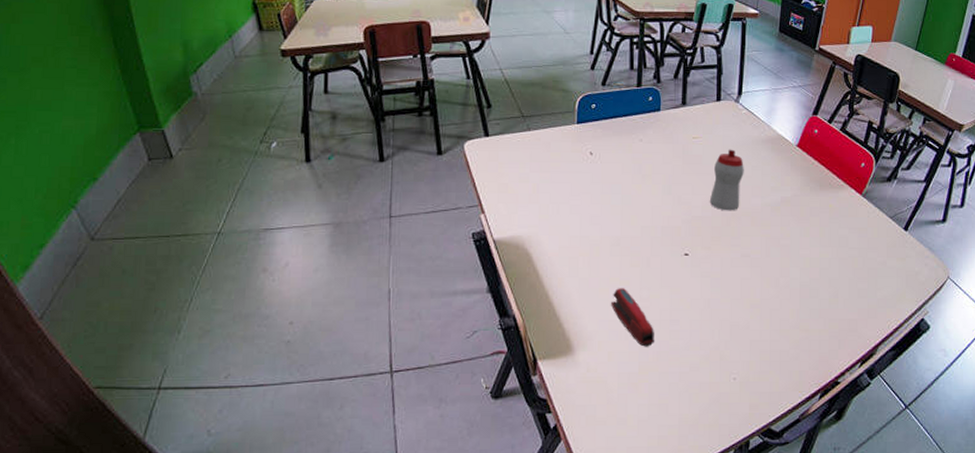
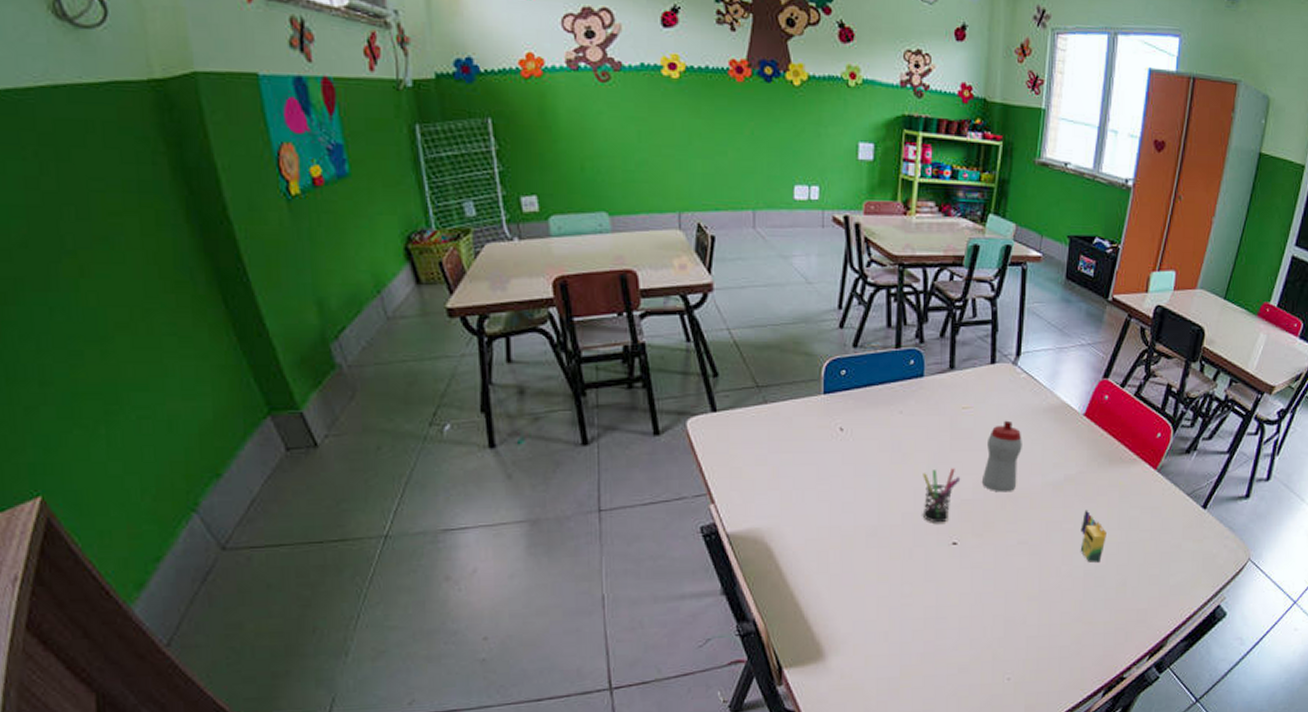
stapler: present [611,288,654,347] -> none [868,584,918,649]
pen holder: none [658,189,692,236] -> present [922,468,961,523]
crayon: none [796,228,819,277] -> present [1080,510,1107,564]

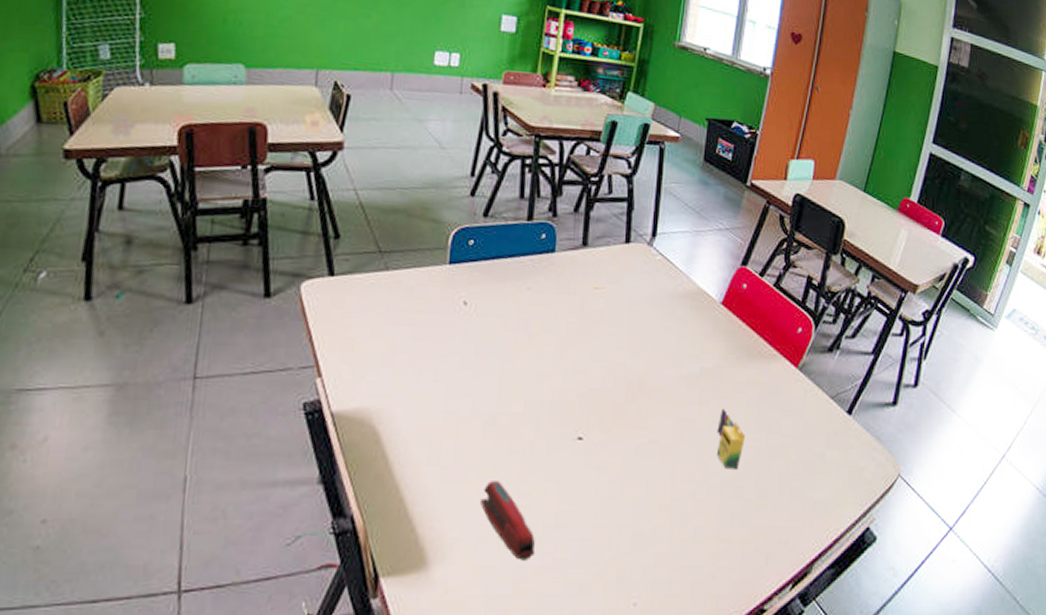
stapler: none [868,584,918,649] -> present [481,481,535,561]
pen holder: present [922,468,961,523] -> none [546,353,590,414]
sippy cup: present [982,420,1022,493] -> none [613,304,656,384]

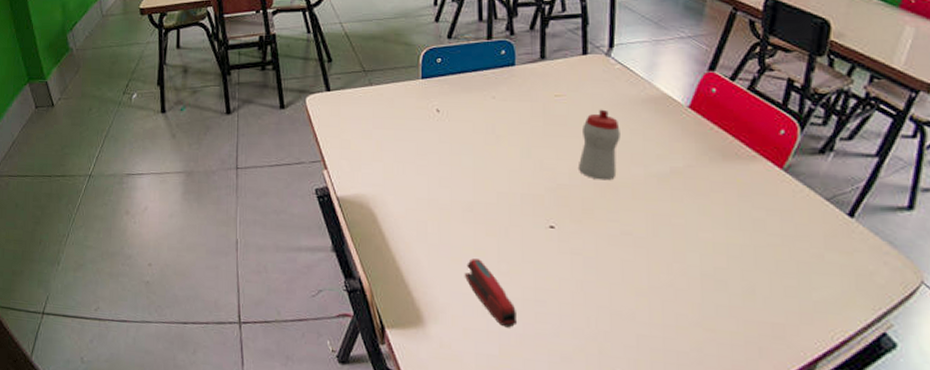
sippy cup: none [613,304,656,384] -> present [579,109,620,181]
crayon: present [716,408,745,471] -> none [693,205,726,265]

